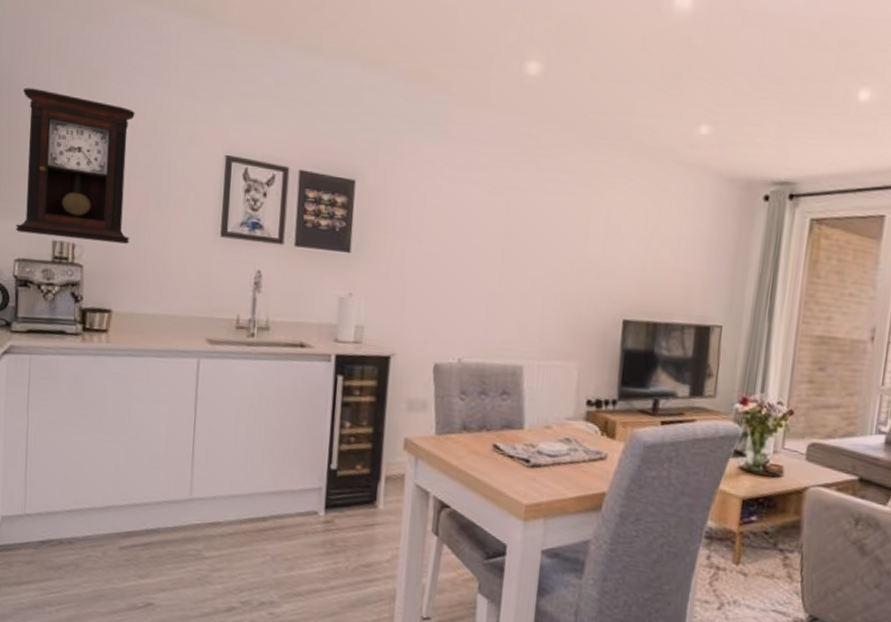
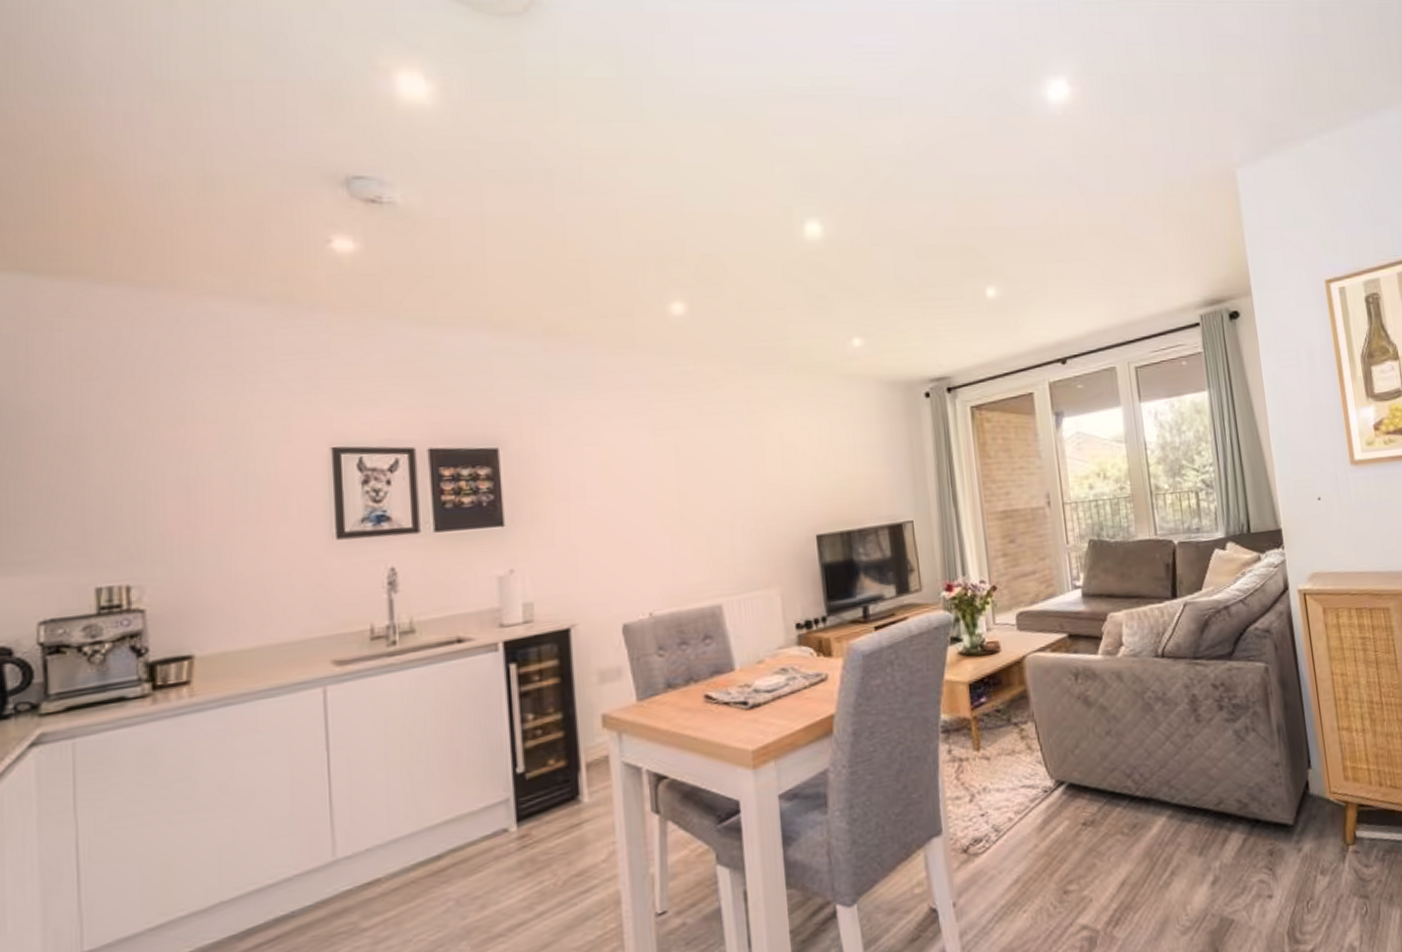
pendulum clock: present [15,87,135,244] -> none [35,410,211,588]

